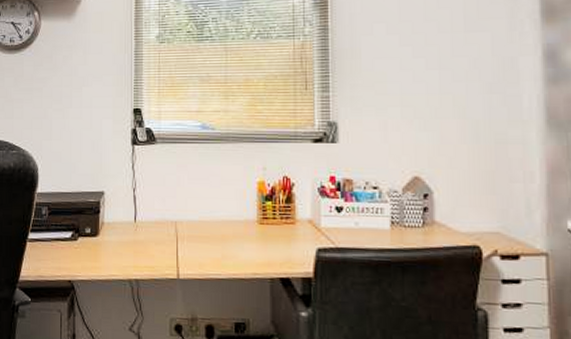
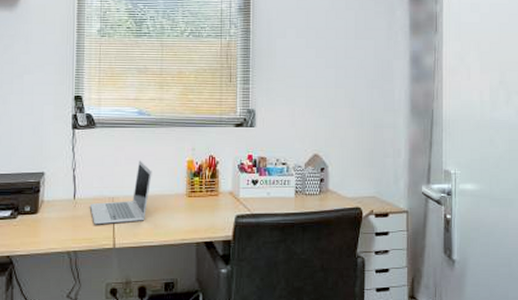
laptop: none [152,179,218,252] -> present [90,159,152,225]

